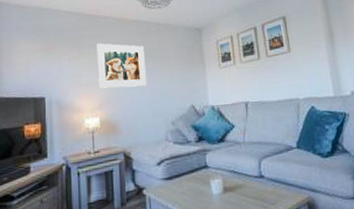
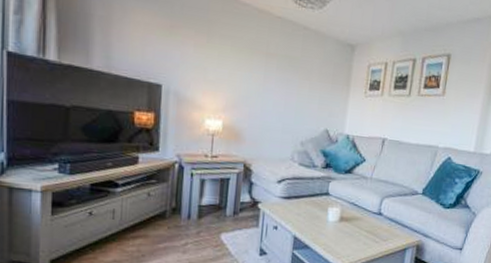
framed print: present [96,43,146,89] -> none [225,35,285,97]

